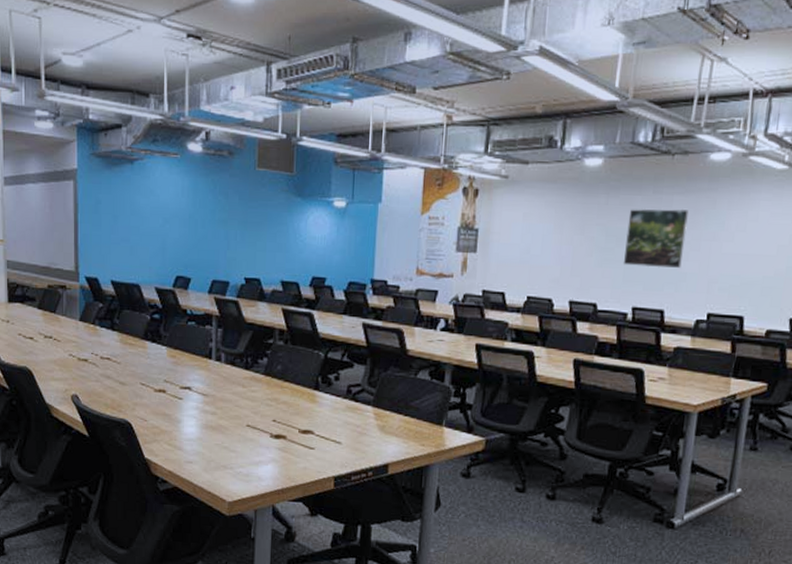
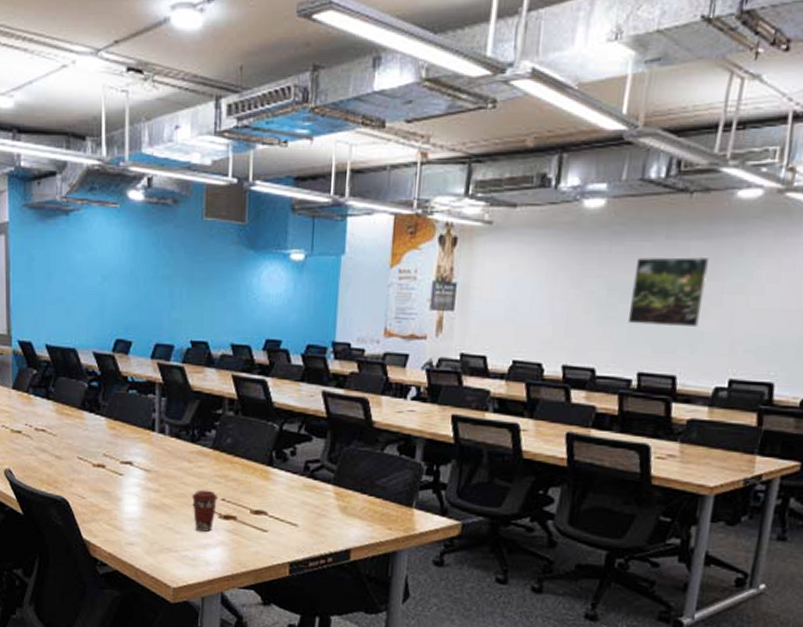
coffee cup: none [245,412,270,450] -> present [191,490,219,532]

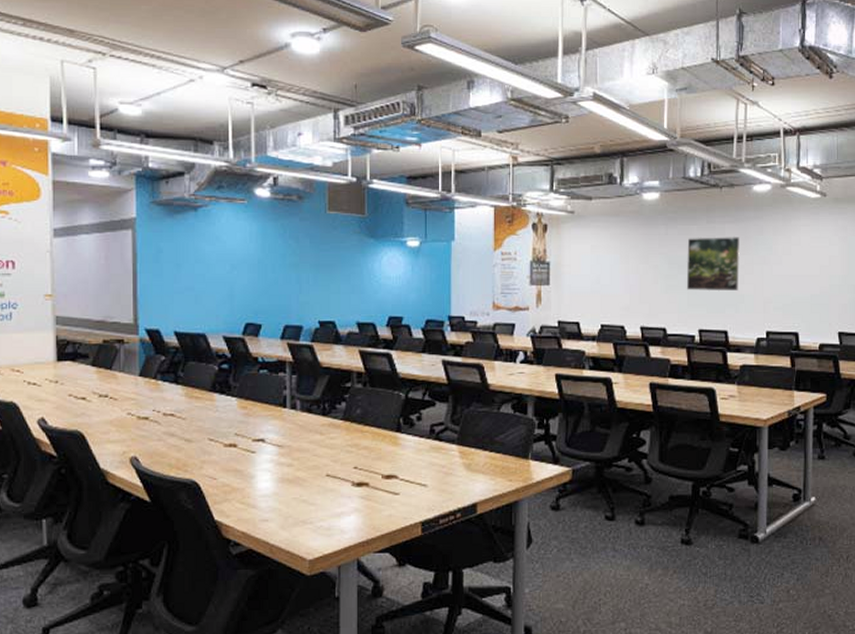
coffee cup: present [191,490,219,532] -> none [324,460,351,500]

